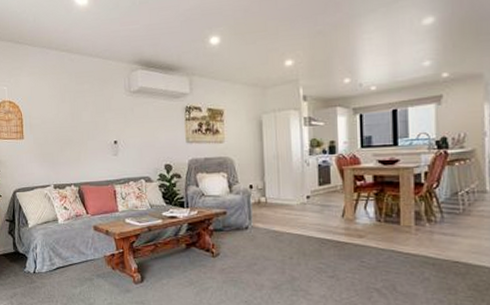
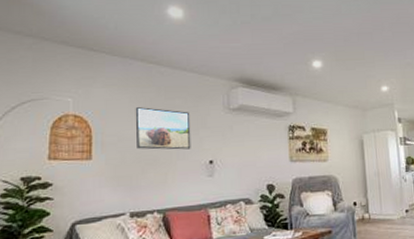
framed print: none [53,92,99,131] -> present [135,107,191,150]

